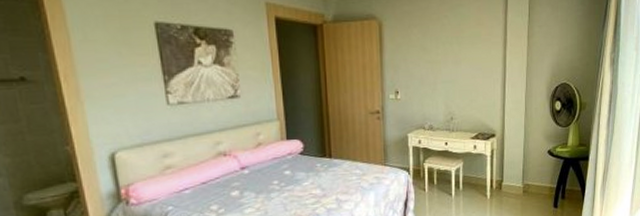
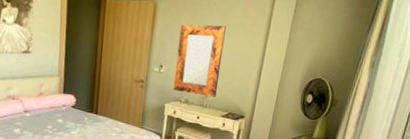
home mirror: none [412,39,462,119] -> present [173,24,226,97]

